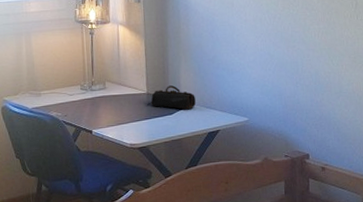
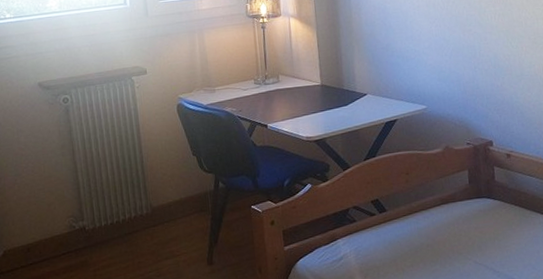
pencil case: present [150,85,196,110] -> none [325,75,371,100]

